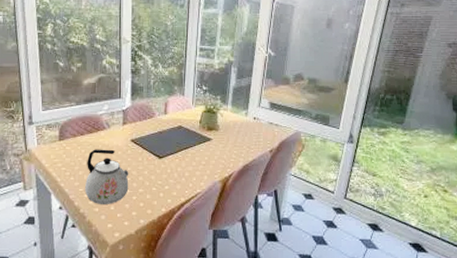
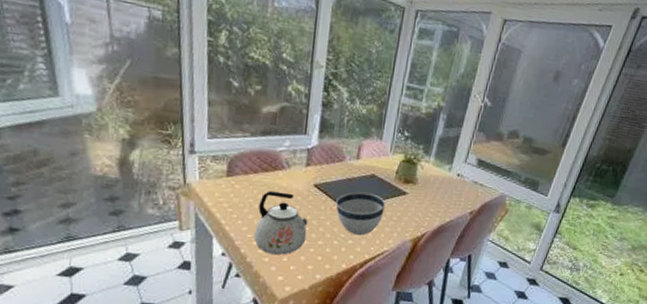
bowl: none [151,142,193,181] -> present [336,191,385,236]

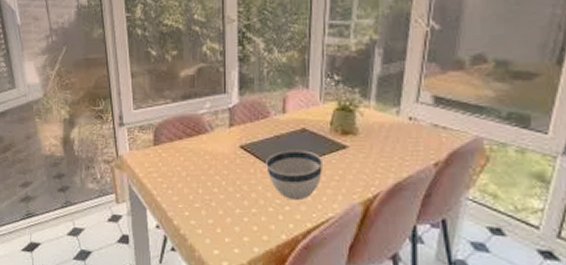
kettle: present [254,190,308,255] -> none [185,156,239,226]

